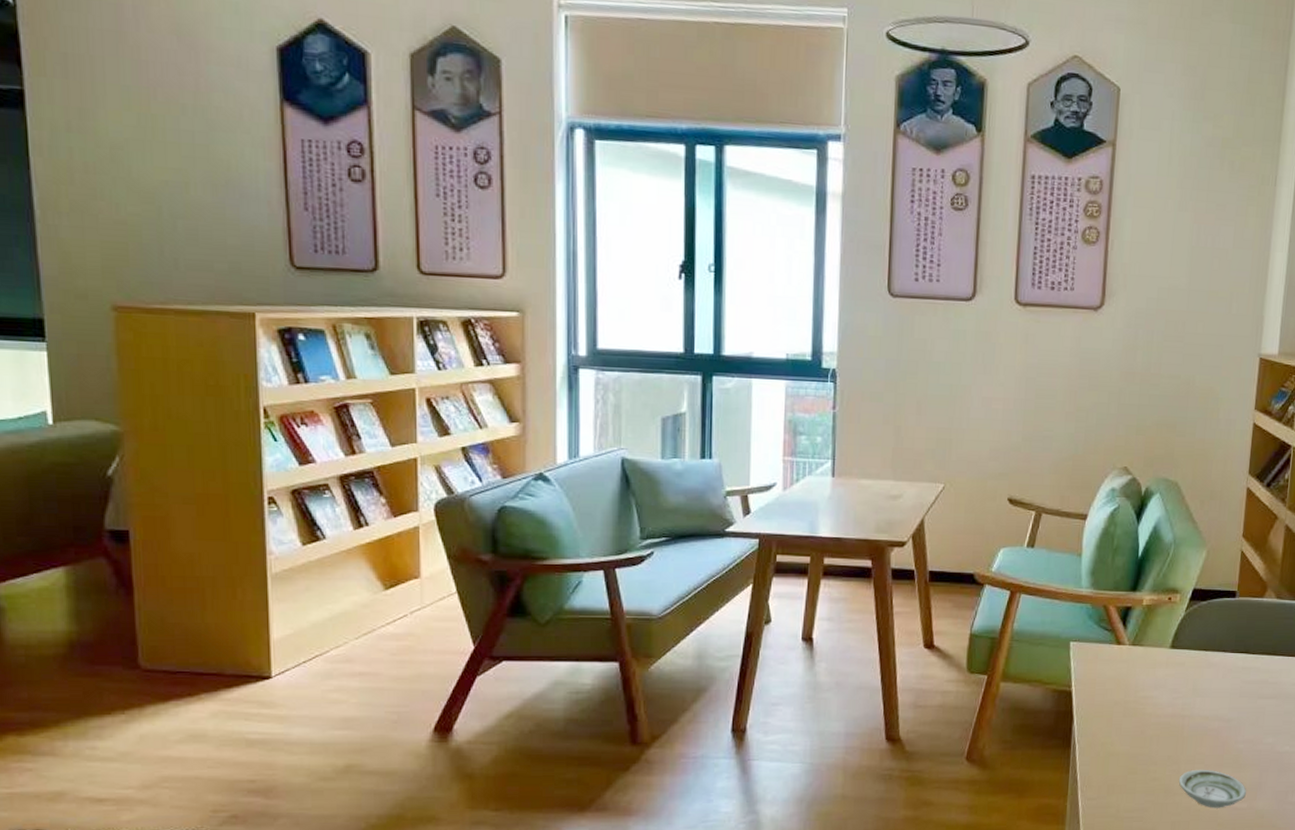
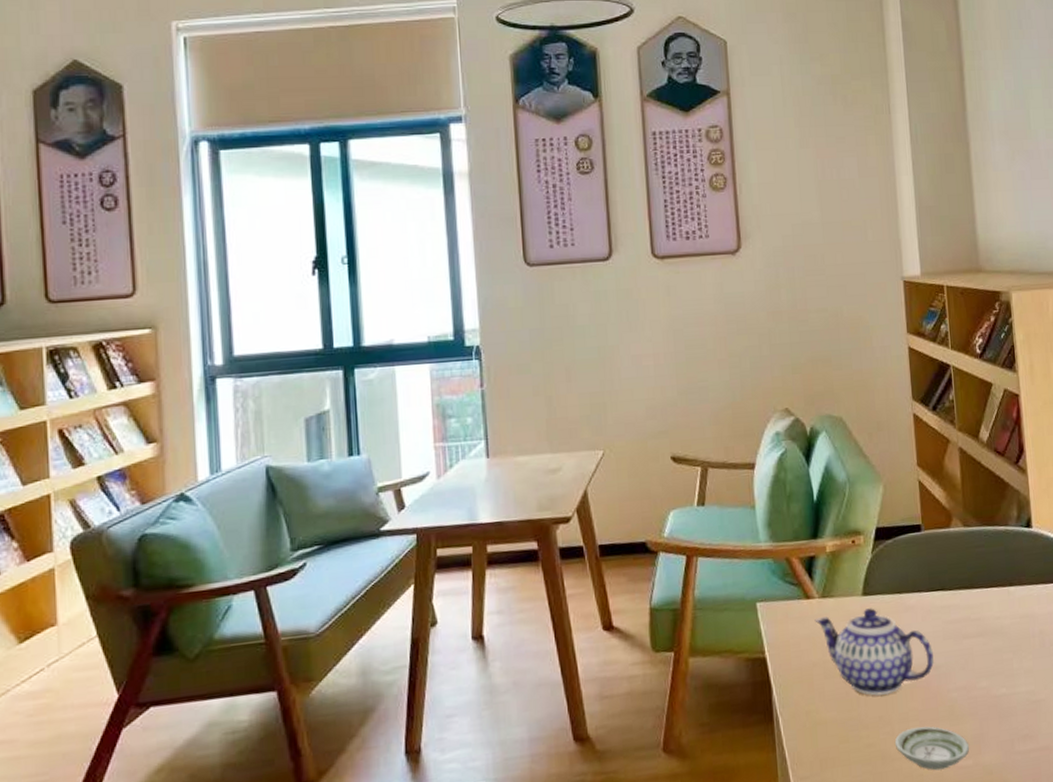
teapot: none [1122,660,1228,738] -> present [815,608,934,696]

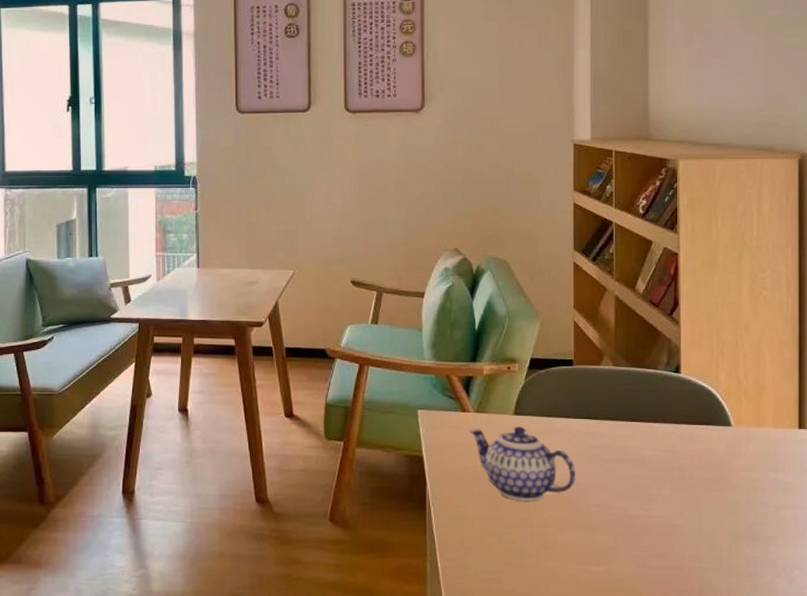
saucer: present [894,726,969,771] -> none [533,532,603,571]

